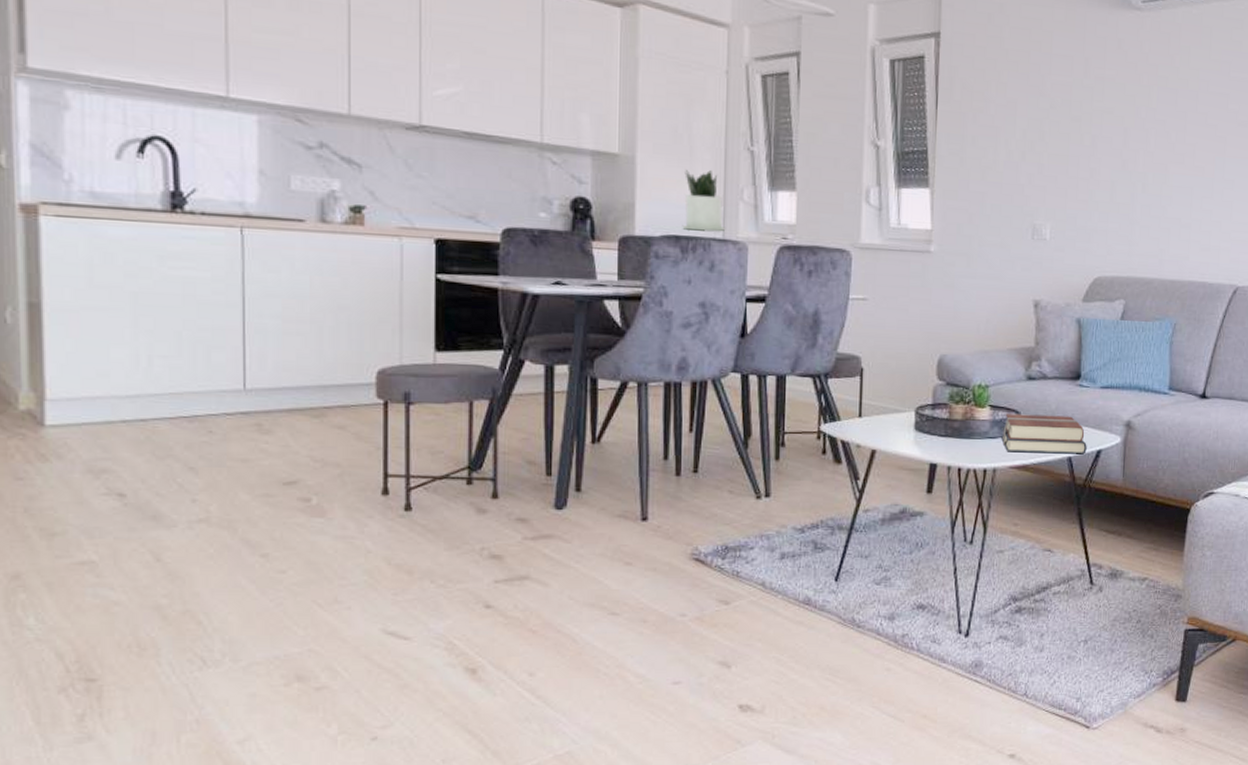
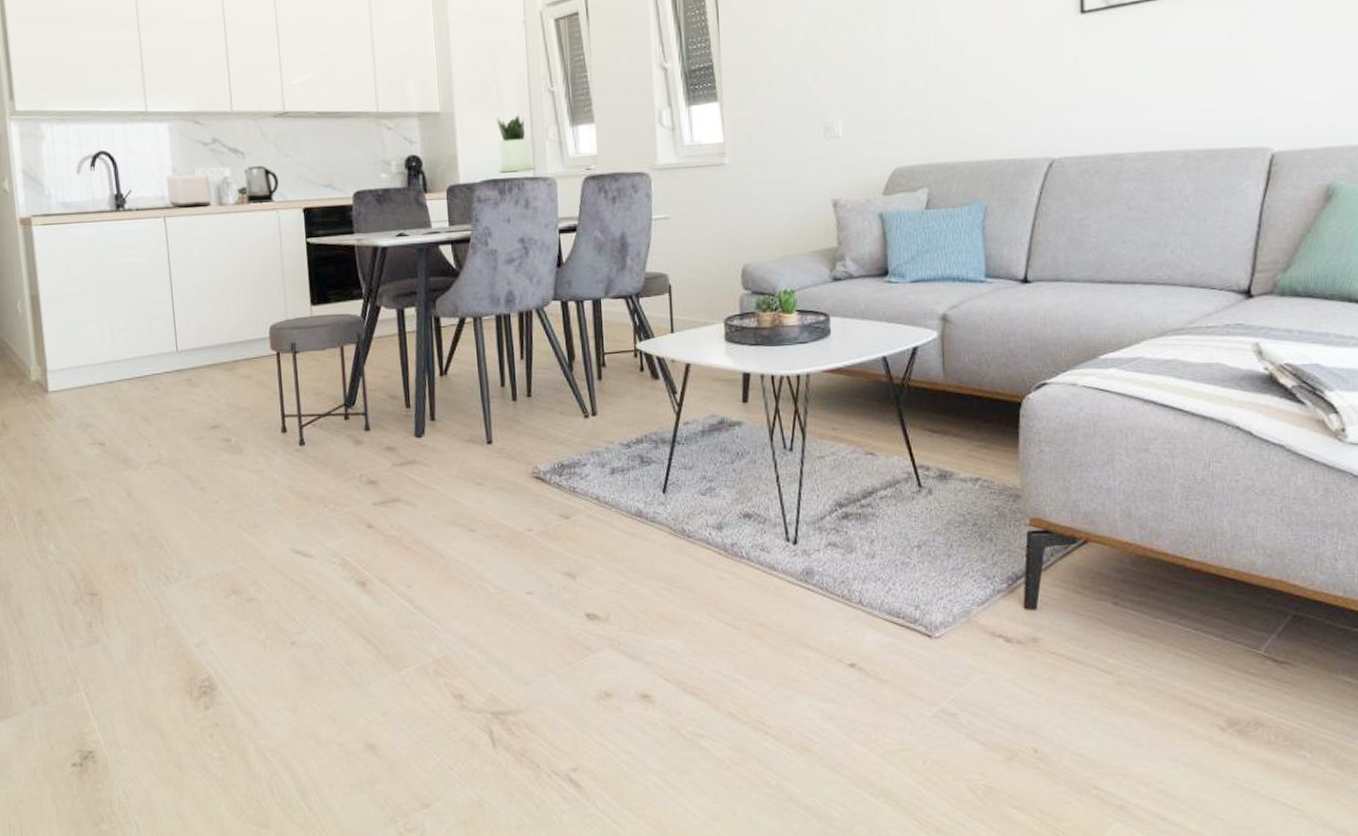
toaster: none [247,177,311,222] -> present [165,173,212,208]
kettle: none [359,181,405,227] -> present [244,165,279,203]
books: present [1001,414,1087,454] -> none [811,314,902,356]

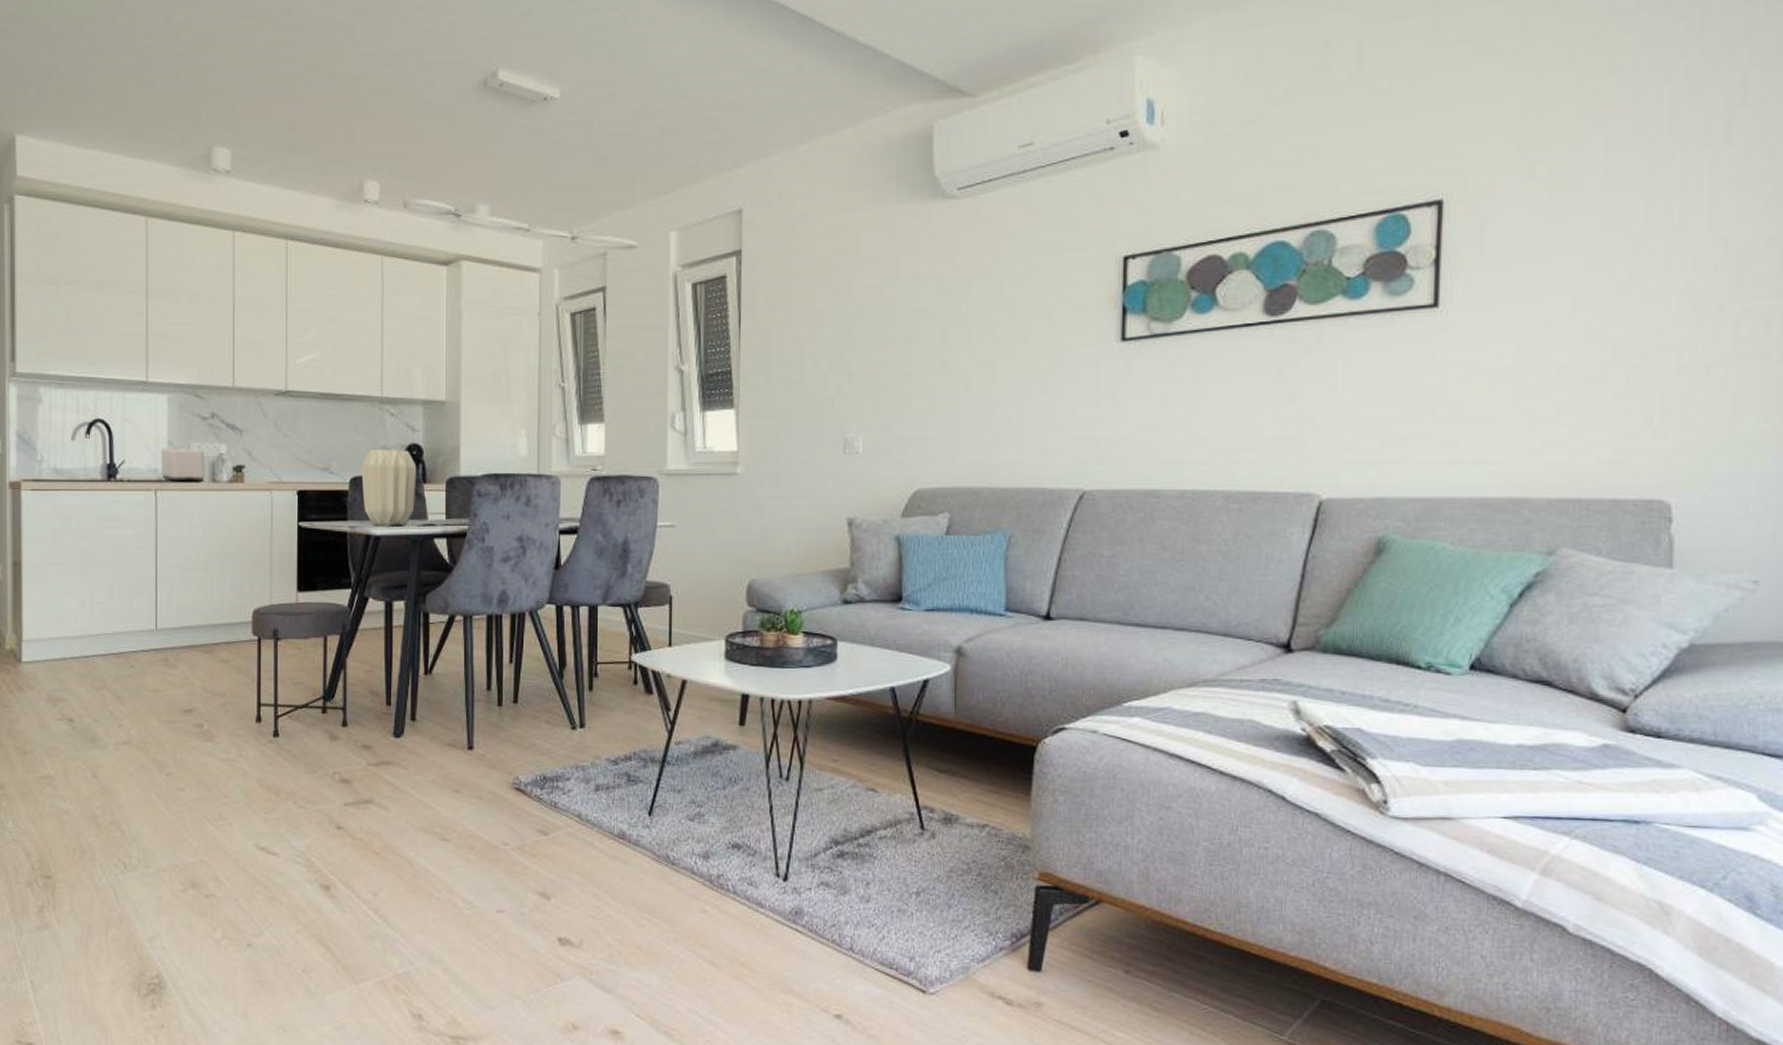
kettle: present [244,165,279,203] -> none [240,443,275,482]
vase: none [363,162,418,238] -> present [361,450,417,526]
planter: present [496,115,536,173] -> none [501,409,540,468]

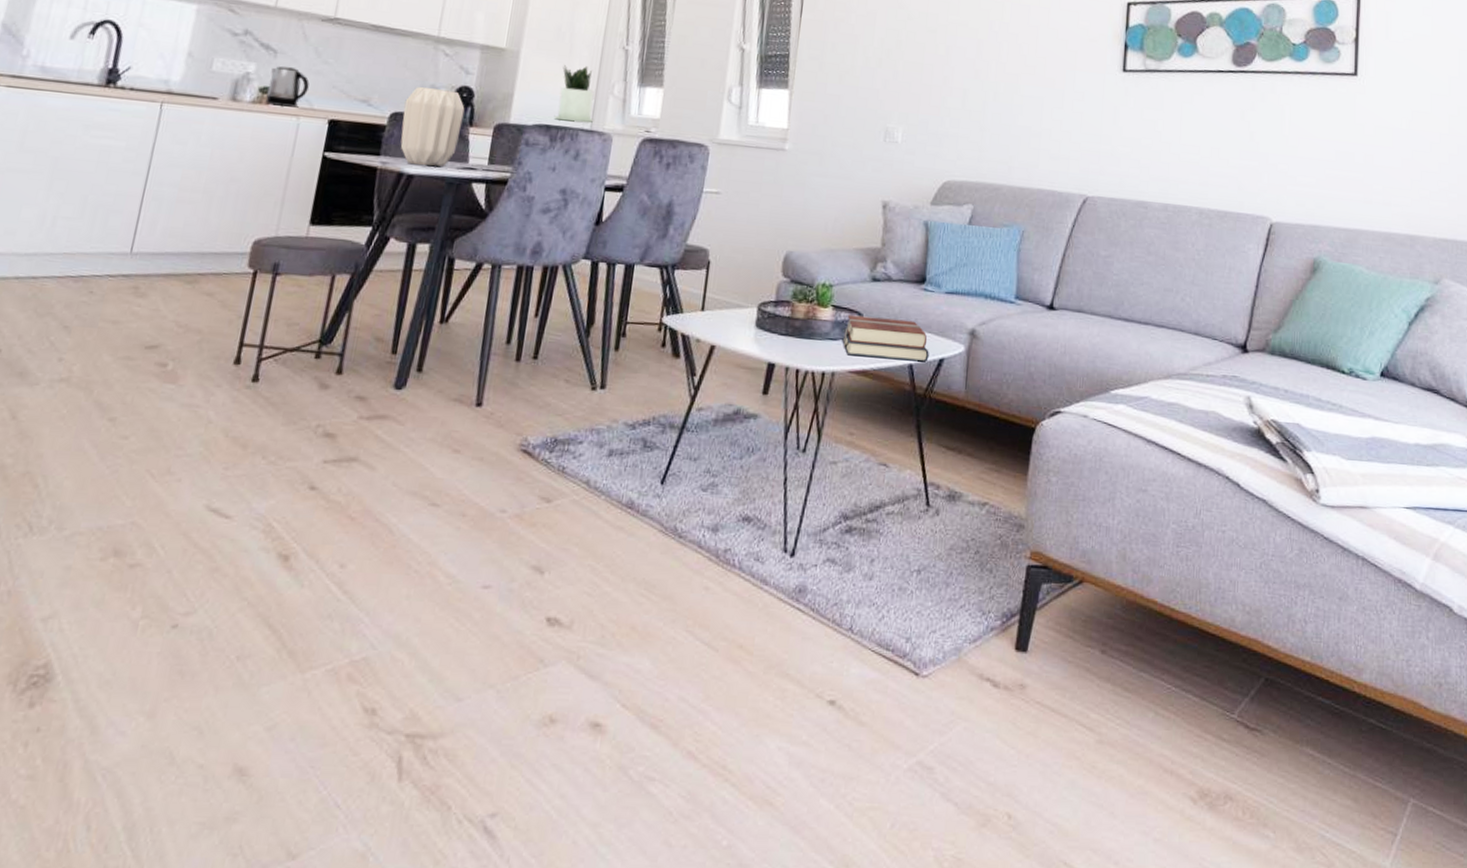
toaster: present [160,447,205,482] -> none [172,58,229,99]
kettle: none [240,443,275,482] -> present [265,65,310,107]
planter: none [501,409,540,468] -> present [554,65,595,123]
books: none [816,640,912,684] -> present [842,315,929,362]

